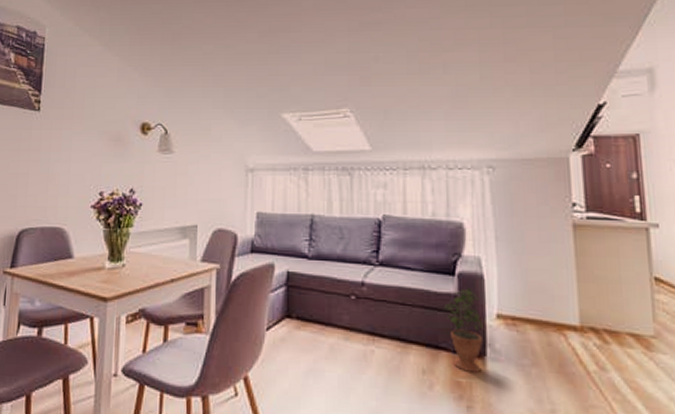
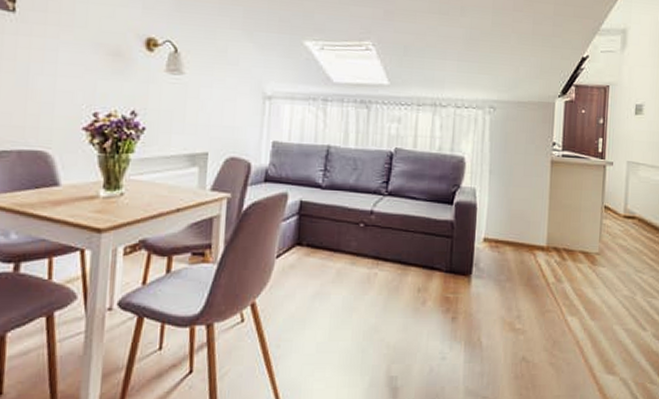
potted plant: present [444,286,483,372] -> none [441,214,472,288]

